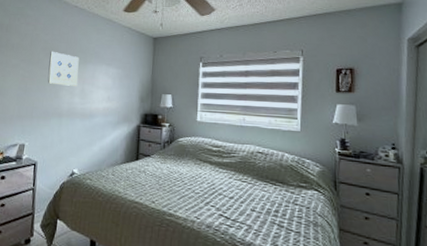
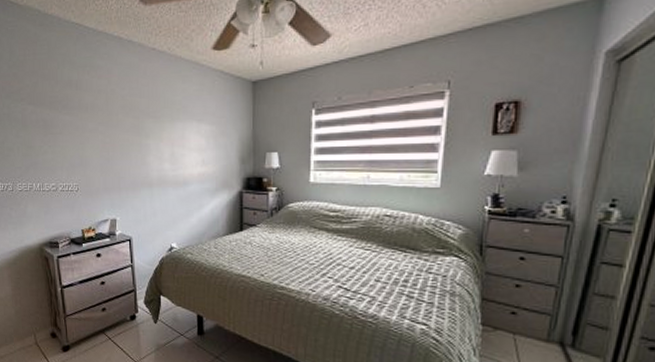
wall art: present [47,51,79,86] -> none [130,109,166,150]

